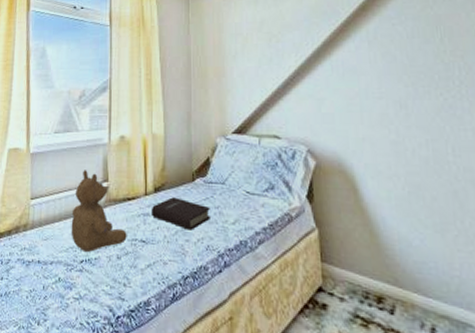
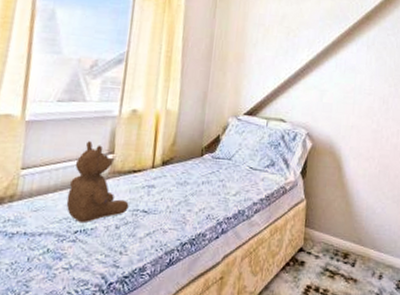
book: present [151,197,210,230] -> none [156,170,215,201]

